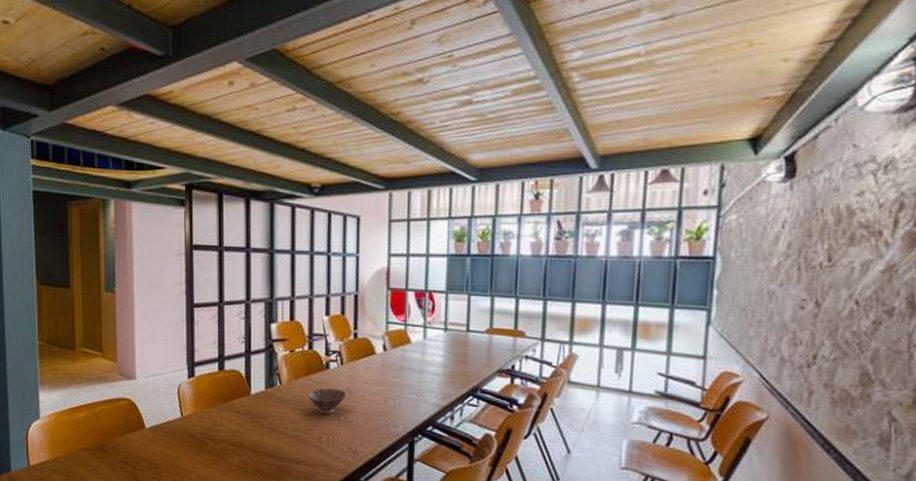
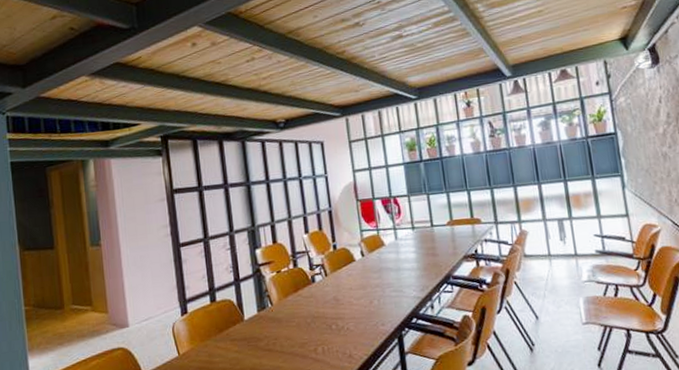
bowl: present [307,388,347,415] -> none [298,299,335,326]

